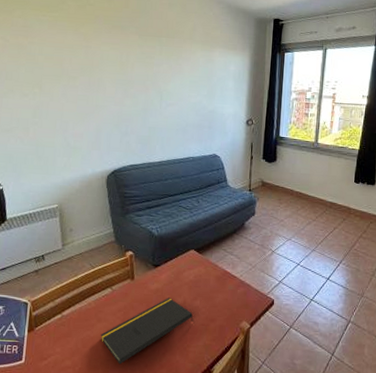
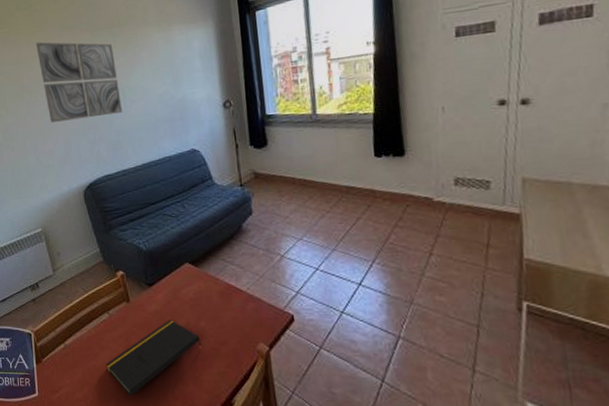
wall art: none [83,33,159,112] -> present [36,42,122,122]

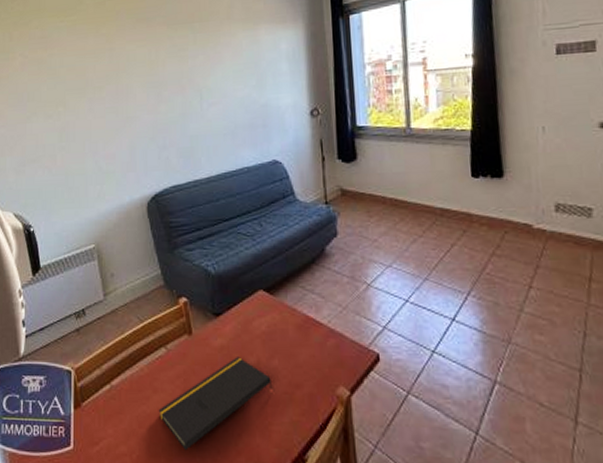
wall art: present [36,42,122,122] -> none [106,33,198,123]

